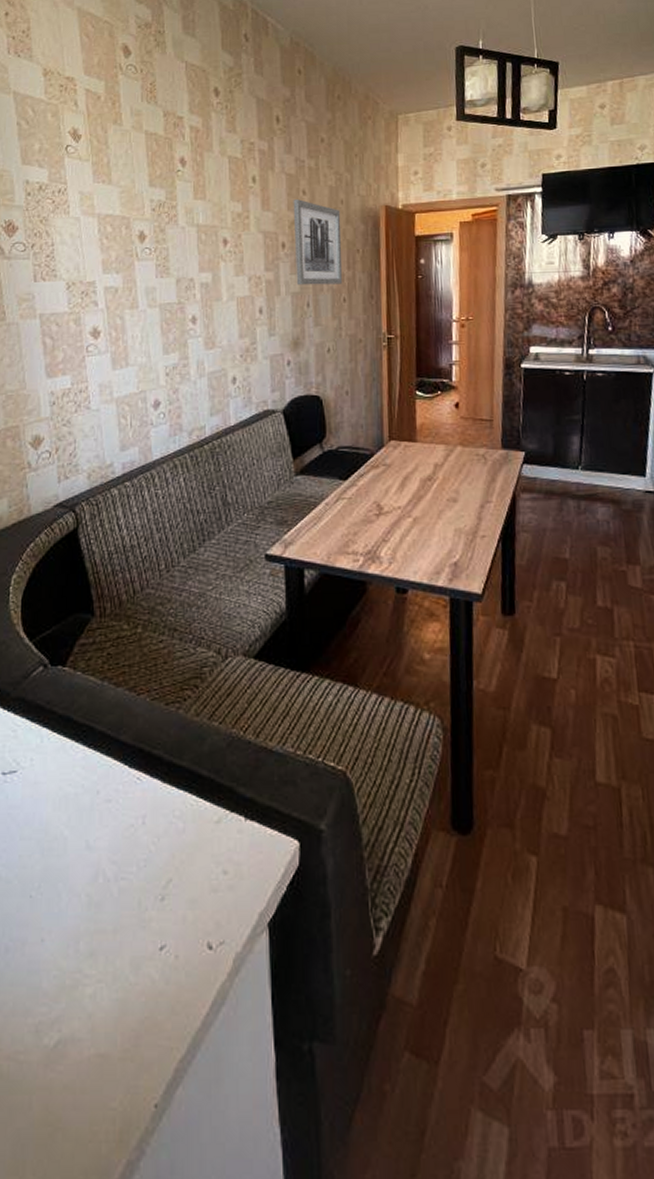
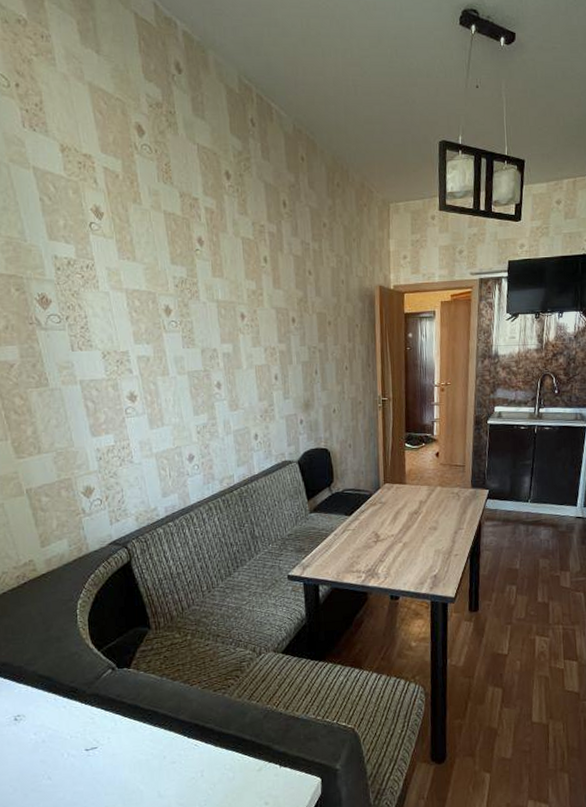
wall art: present [293,199,343,286] -> none [300,279,345,356]

